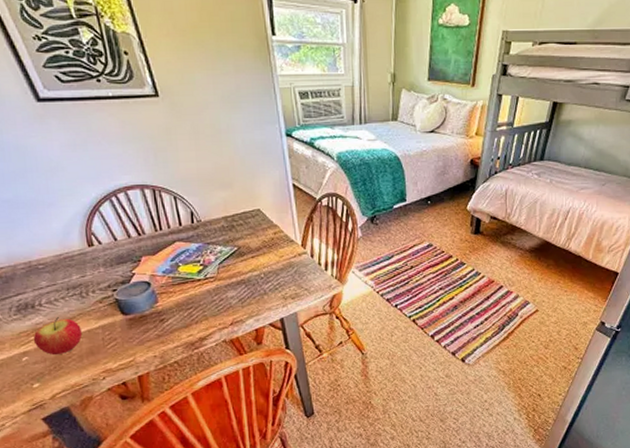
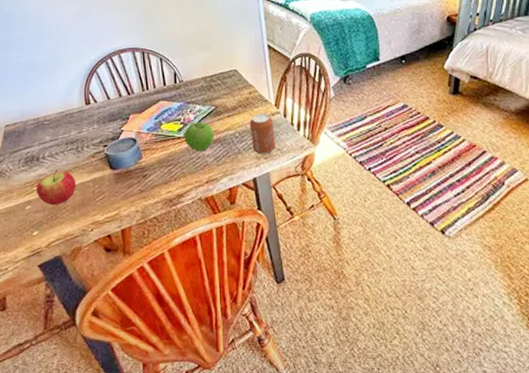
fruit: none [204,263,238,294] -> present [184,122,215,152]
can: none [275,254,303,295] -> present [249,113,275,154]

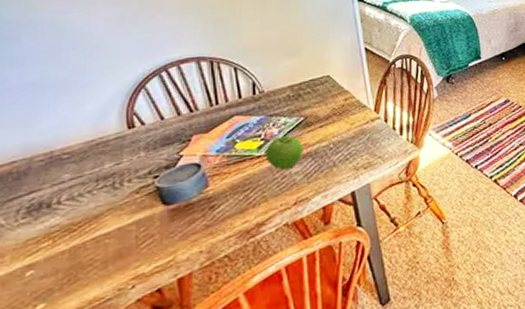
apple: present [36,168,77,206] -> none [44,214,111,264]
can: present [249,113,275,154] -> none [345,120,376,165]

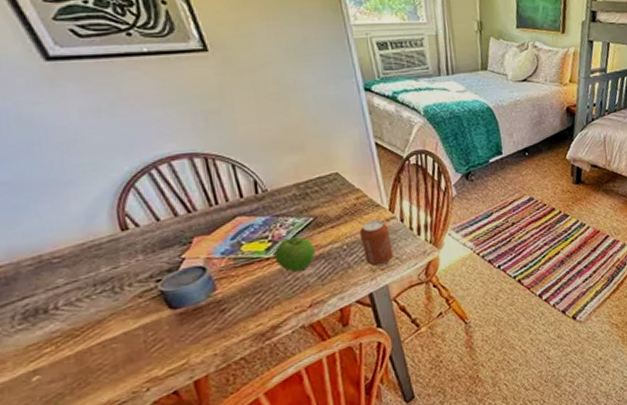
can: none [345,120,376,165] -> present [359,220,393,266]

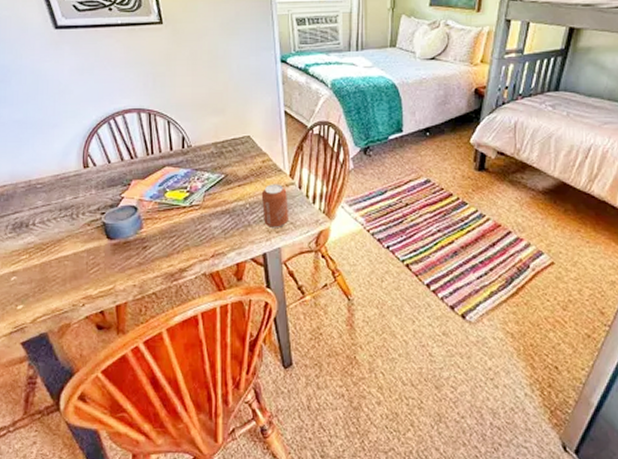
fruit: present [274,236,316,272] -> none [190,191,223,223]

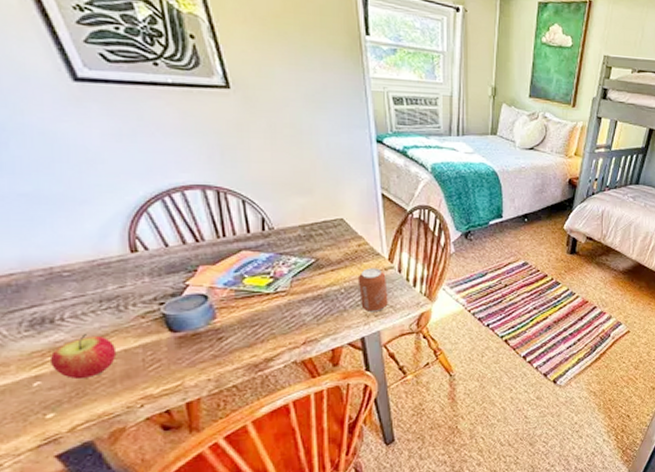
apple: none [23,236,69,277] -> present [49,333,117,380]

